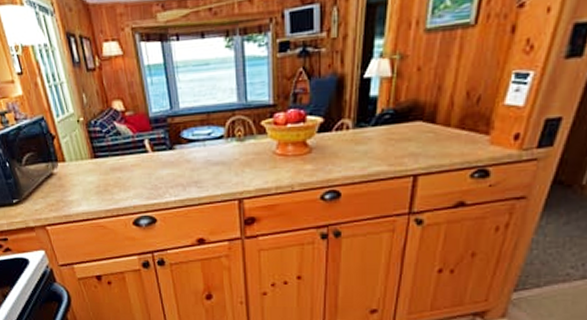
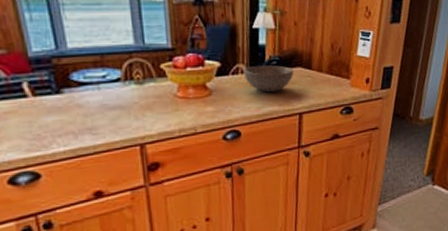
bowl: none [348,119,412,151] -> present [243,65,294,93]

